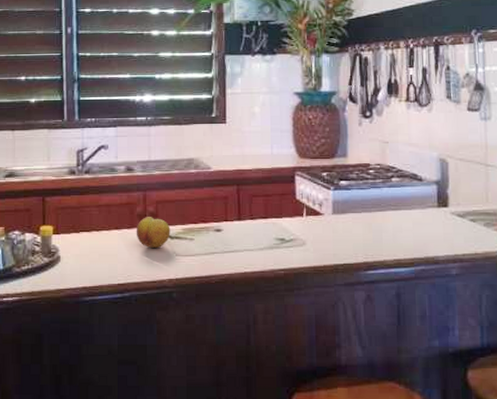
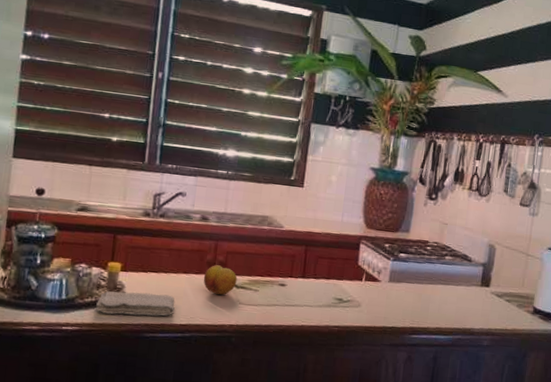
washcloth: none [33,254,111,280] -> present [96,291,175,316]

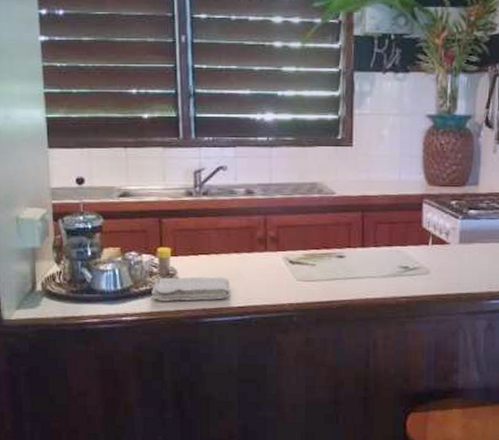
fruit: present [203,265,238,296] -> none [256,241,292,273]

